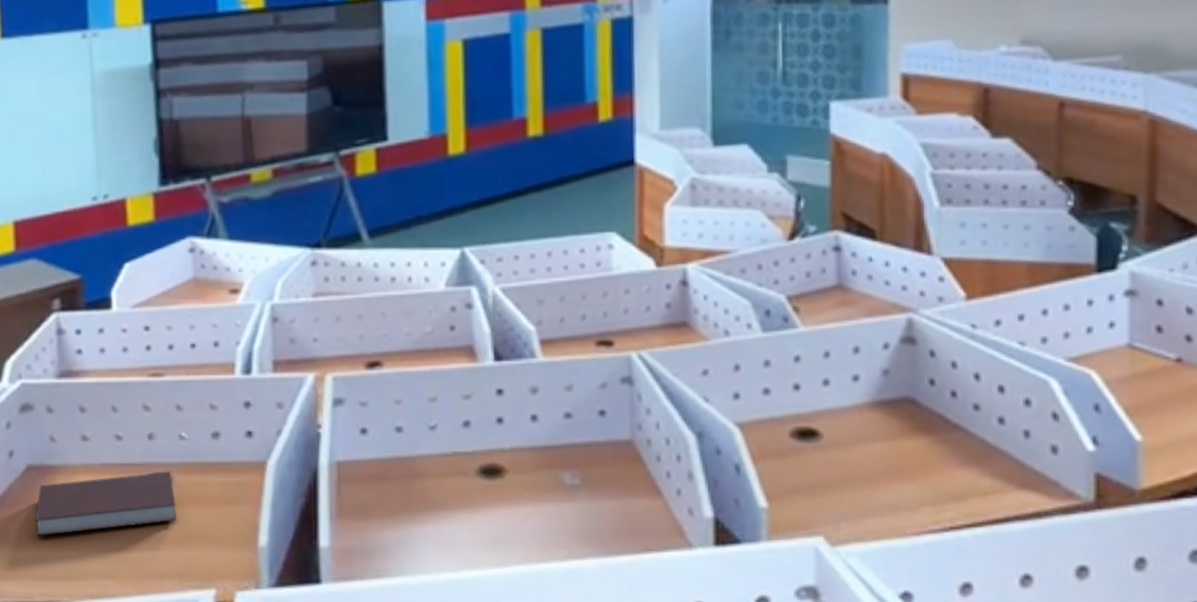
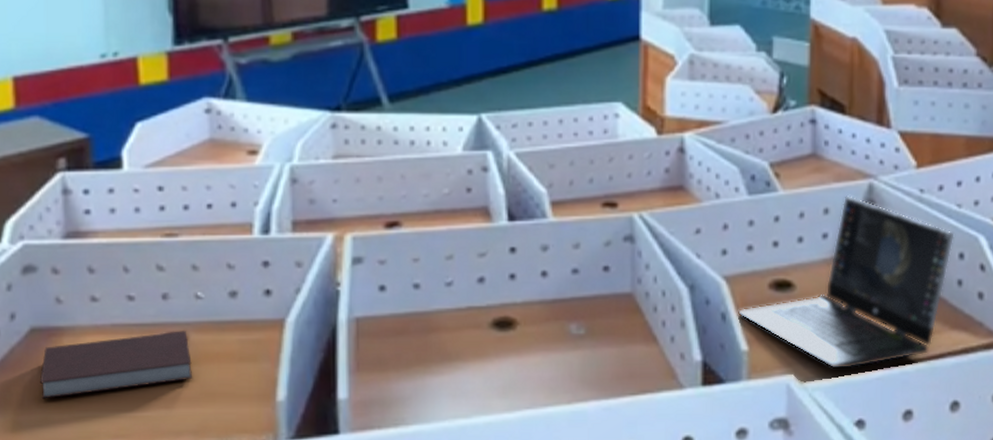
laptop computer: none [754,332,1018,531] -> present [738,196,955,368]

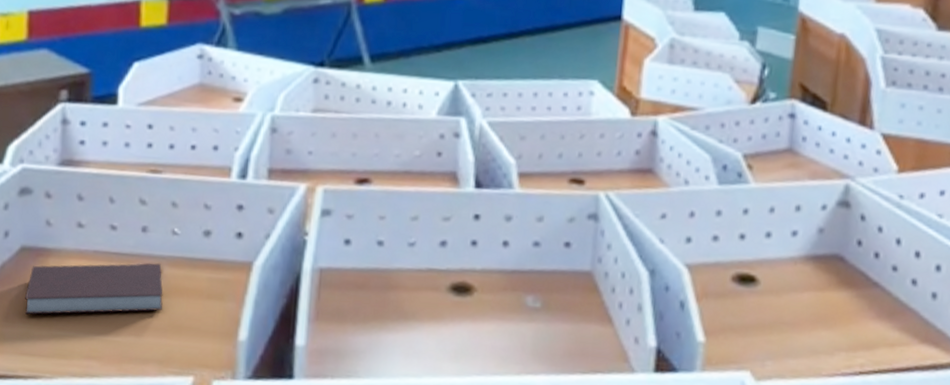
laptop computer: present [738,196,955,368] -> none [697,194,933,372]

